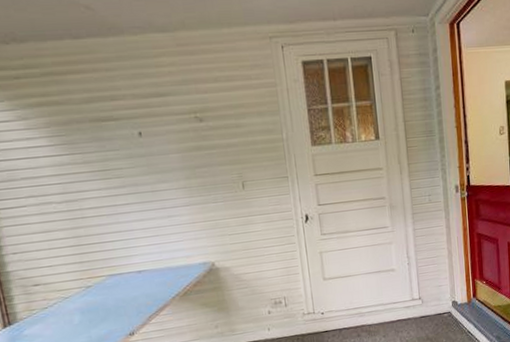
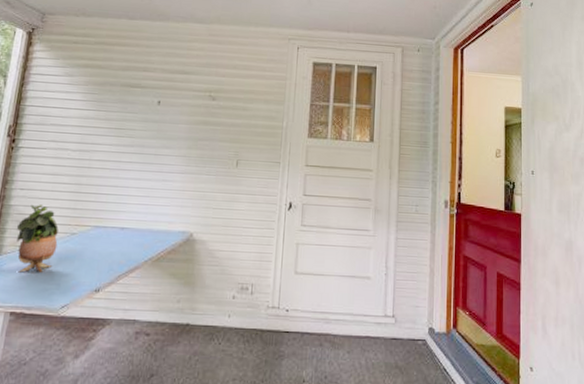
potted plant: none [24,265,76,335] -> present [17,204,59,273]

